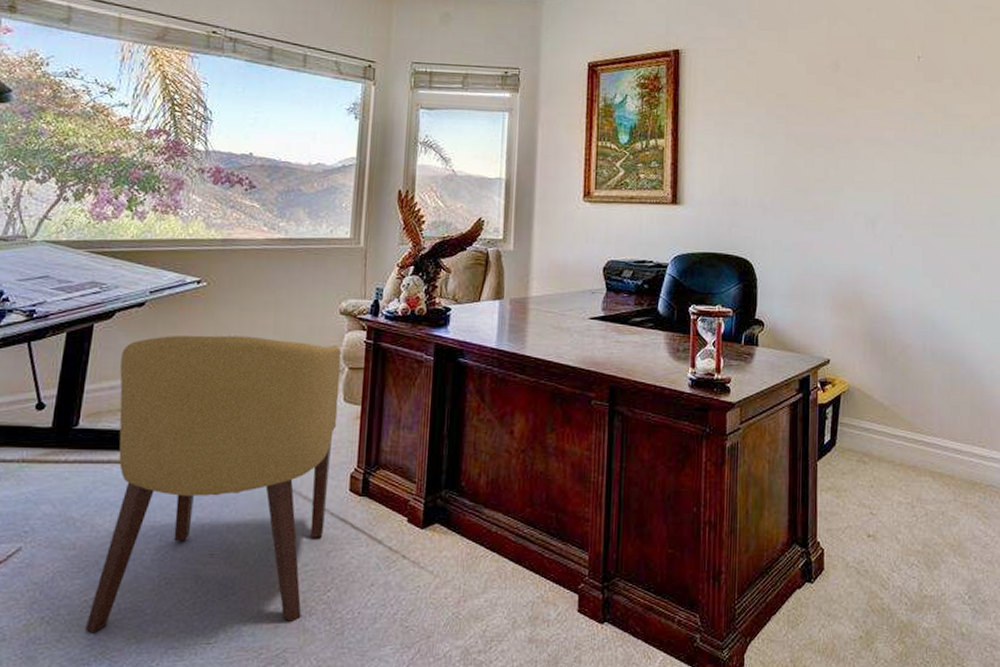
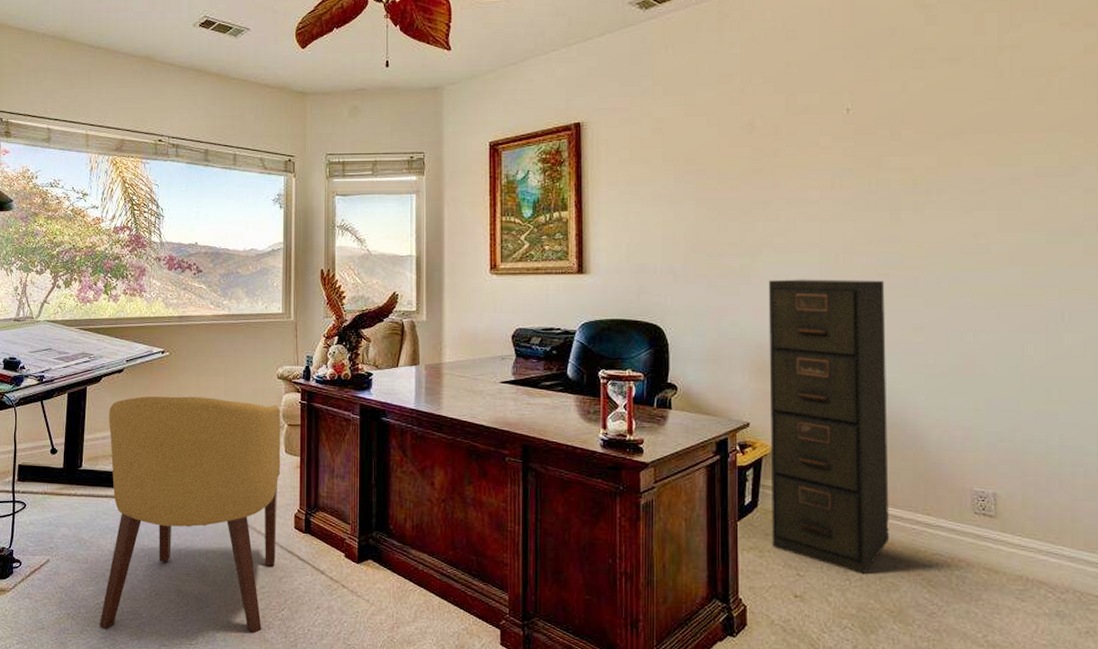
filing cabinet: none [848,216,951,510] -> present [768,279,889,575]

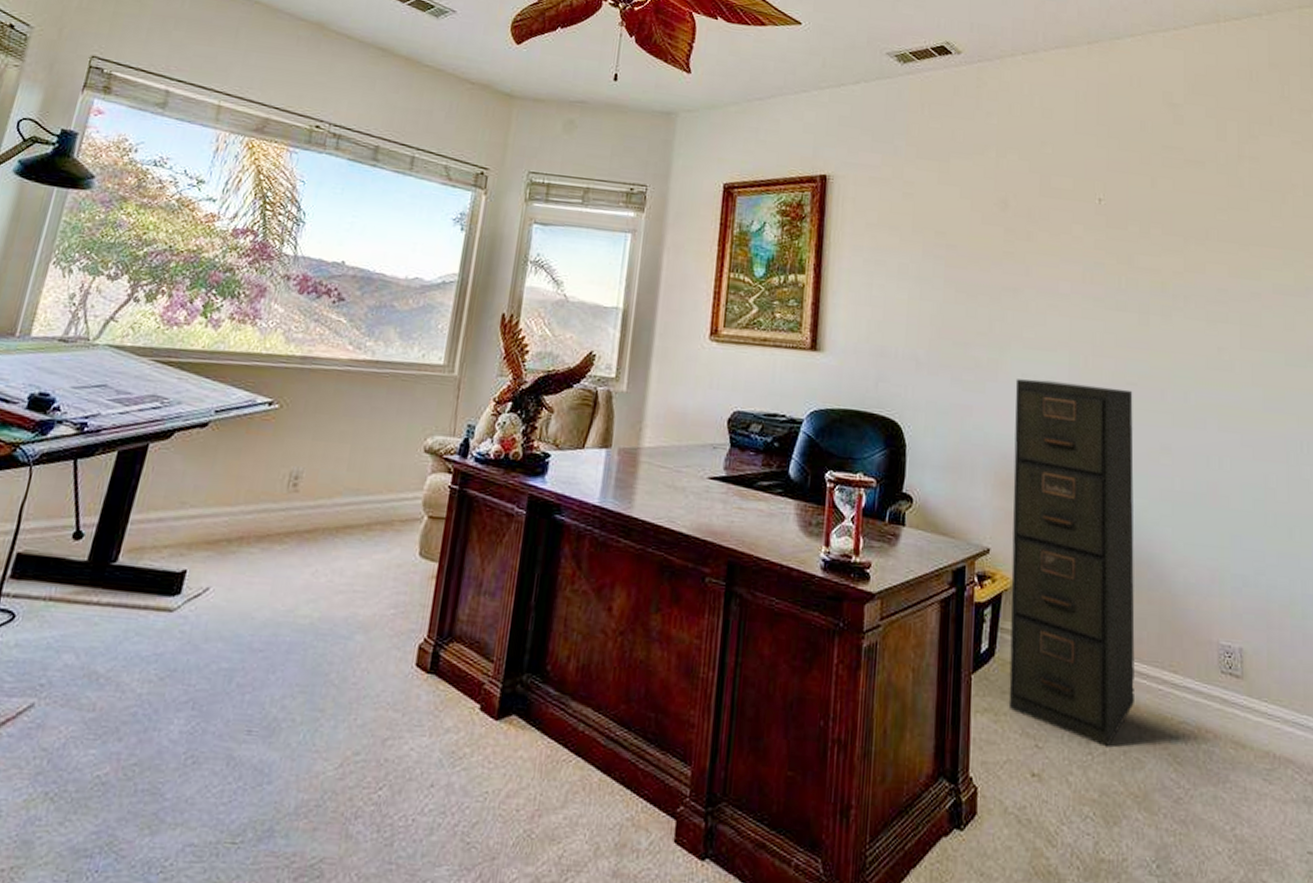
chair: present [100,396,281,633] -> none [94,463,422,824]

